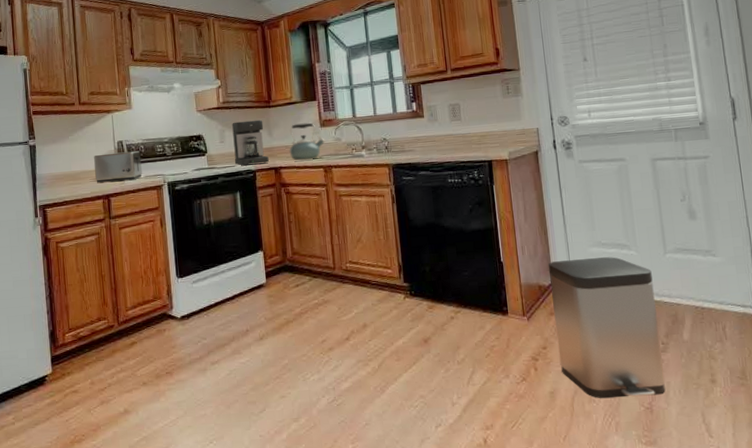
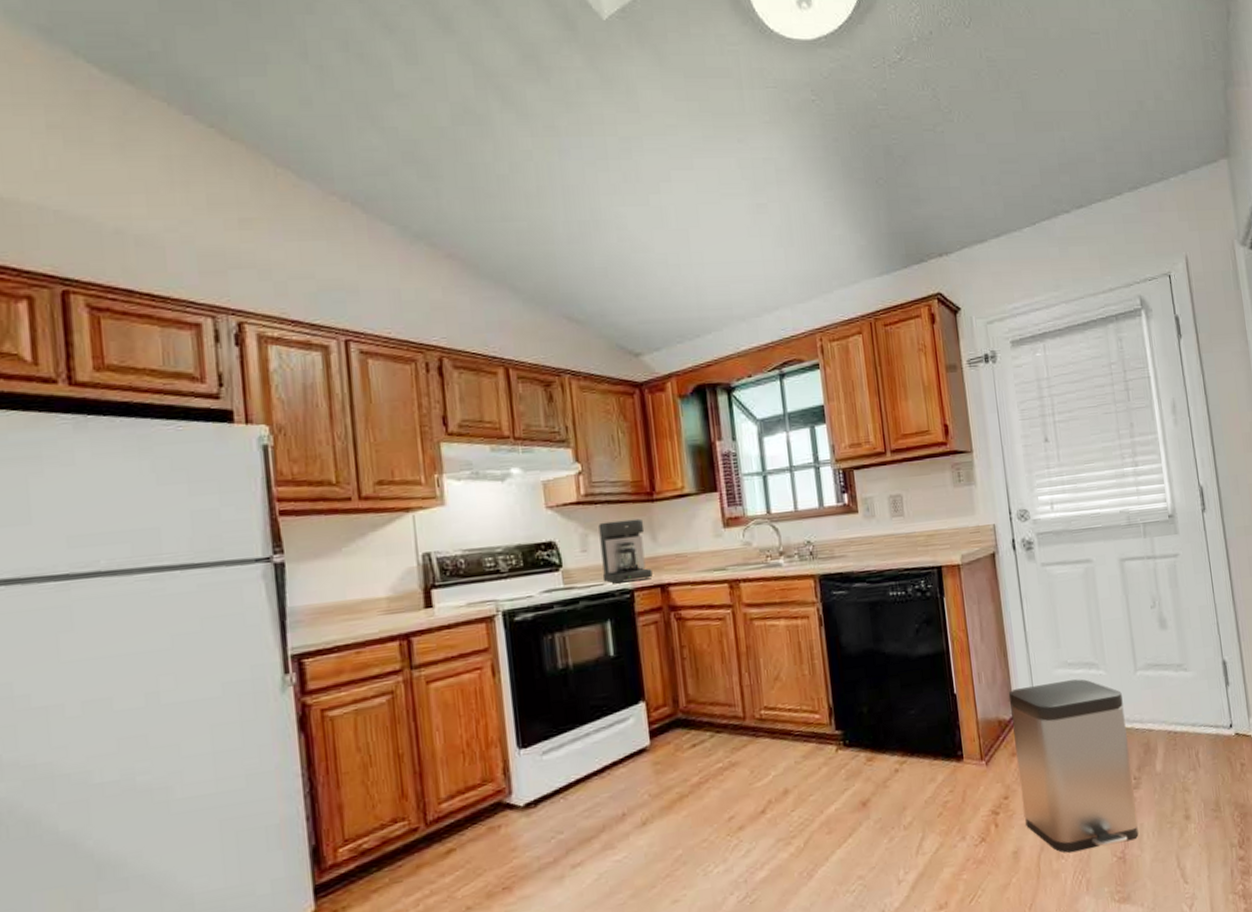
toaster: present [93,150,142,184] -> none [382,566,463,618]
kettle: present [289,122,326,161] -> none [680,522,731,575]

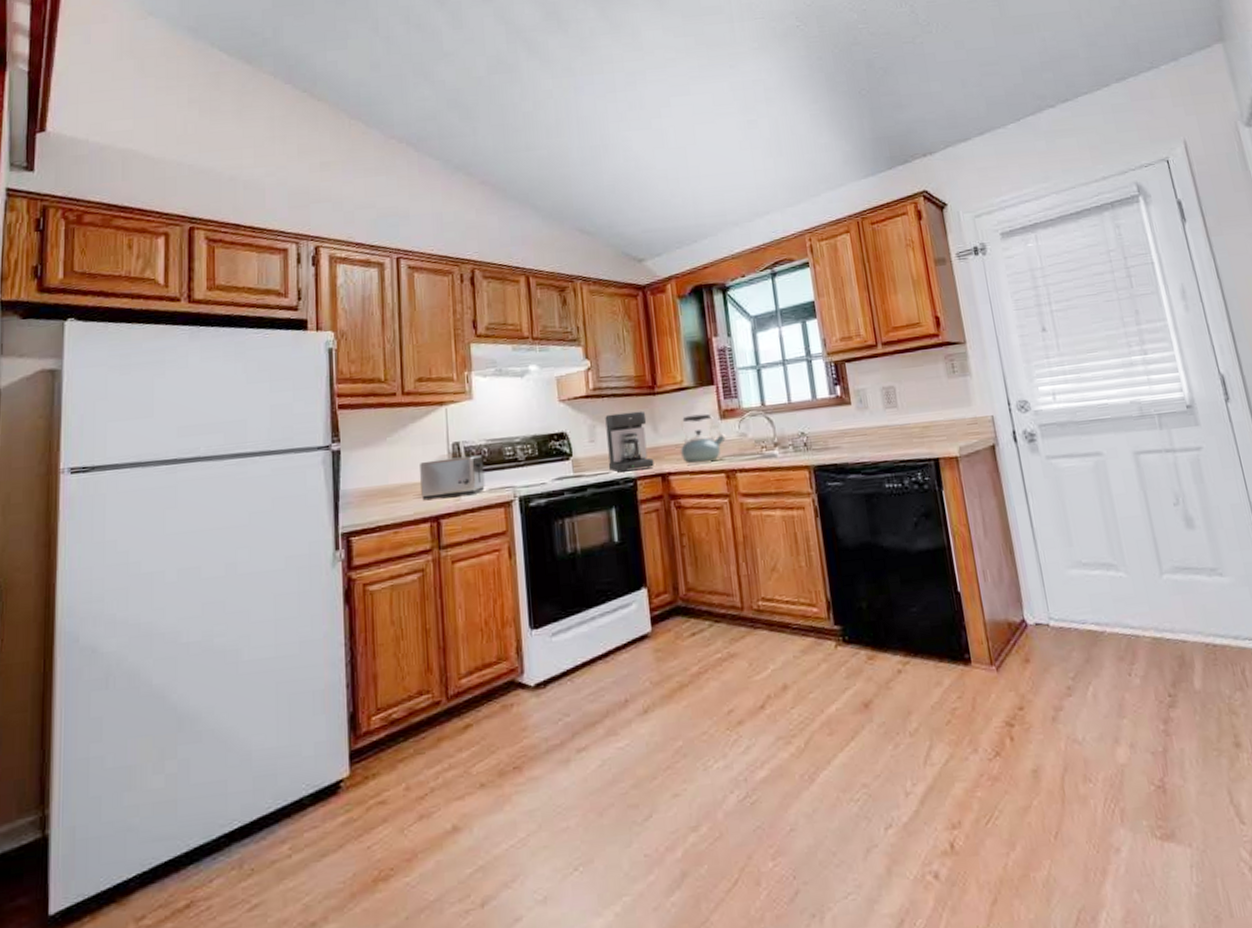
toaster: none [382,566,463,618] -> present [418,455,485,501]
kettle: none [680,522,731,575] -> present [680,413,727,464]
pedal bin: present [1008,679,1139,853] -> none [1017,580,1179,777]

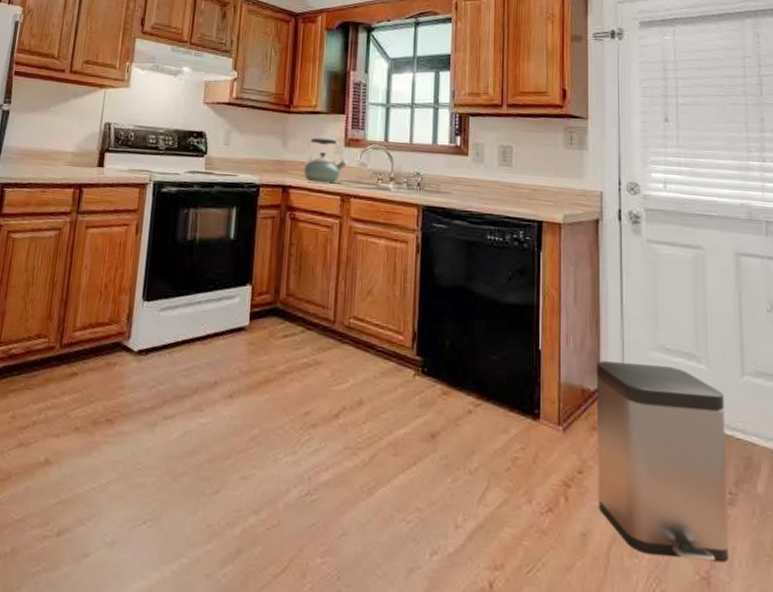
toaster: present [418,455,485,501] -> none [70,134,129,172]
coffee maker: present [605,411,654,472] -> none [236,123,279,178]
pedal bin: none [1017,580,1179,777] -> present [596,361,730,562]

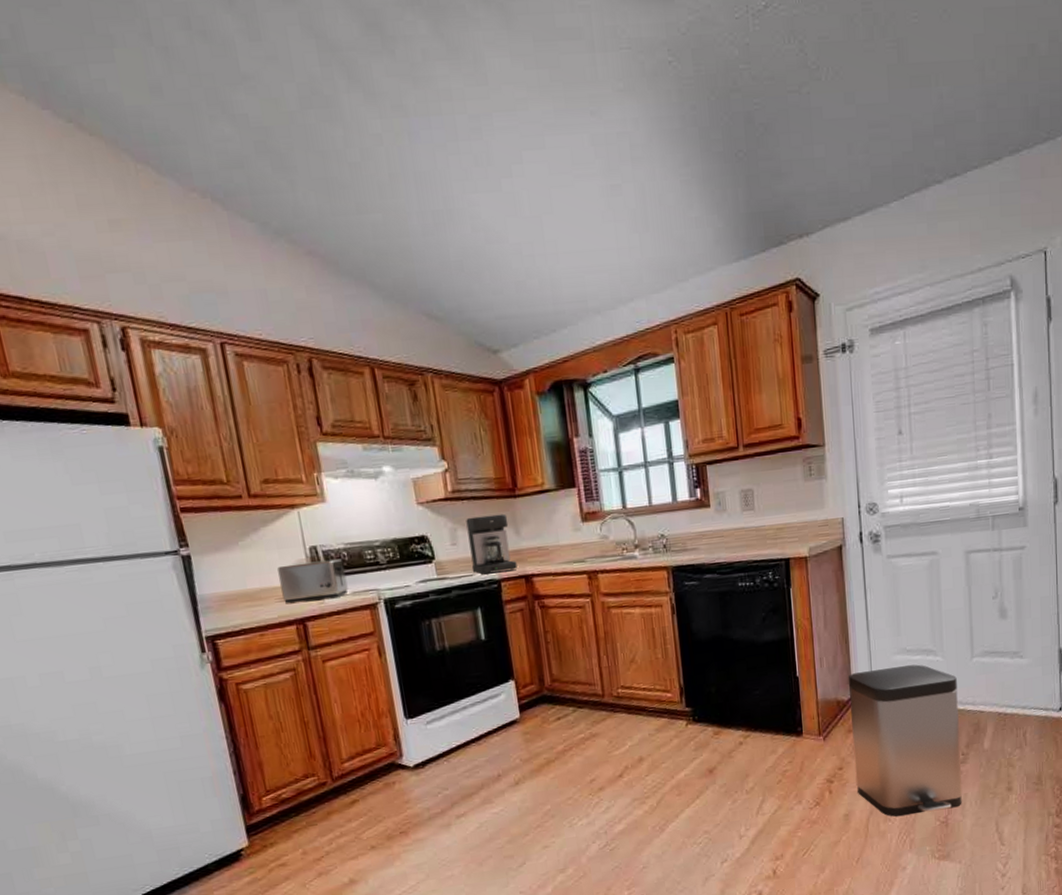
toaster: none [70,134,129,172] -> present [276,558,349,605]
coffee maker: none [236,123,279,178] -> present [466,513,518,575]
kettle: present [303,137,348,184] -> none [542,516,589,566]

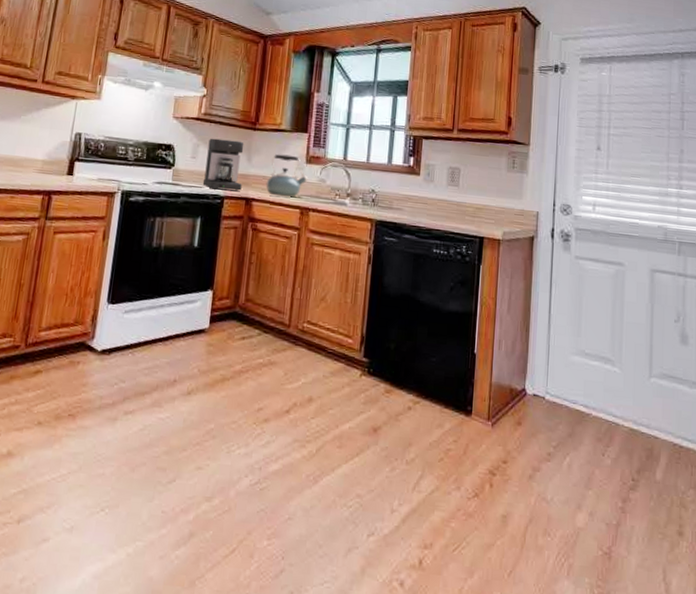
toaster: present [276,558,349,605] -> none [40,143,99,181]
kettle: none [542,516,589,566] -> present [265,154,309,198]
pedal bin: present [848,664,963,817] -> none [518,363,633,539]

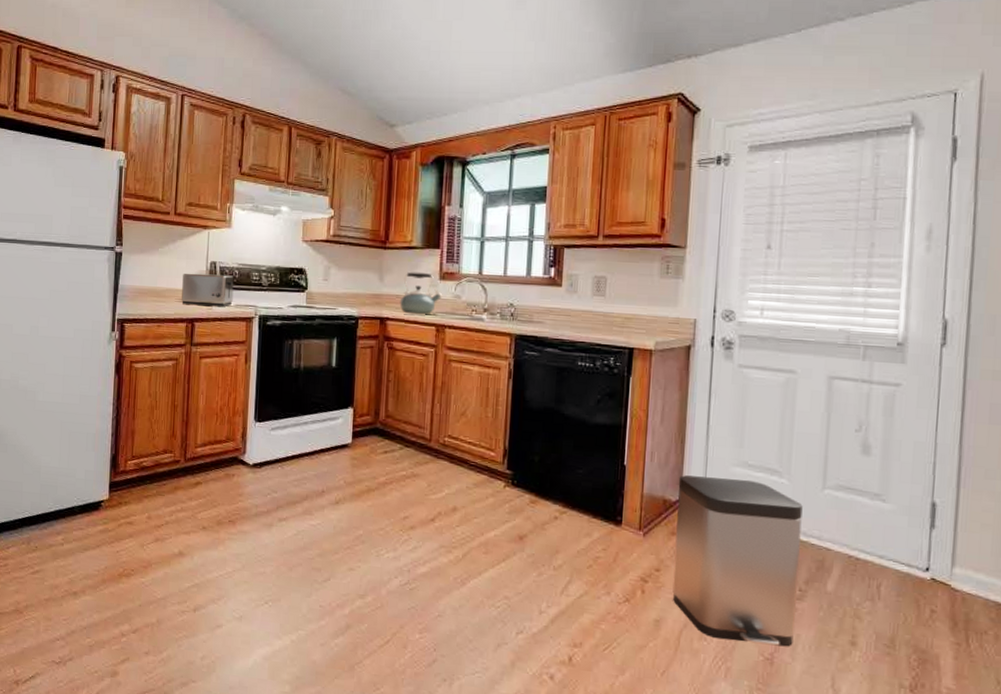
toaster: none [40,143,99,181] -> present [181,273,234,307]
coffee maker: present [202,138,244,191] -> none [336,259,376,311]
pedal bin: none [518,363,633,539] -> present [672,475,803,646]

